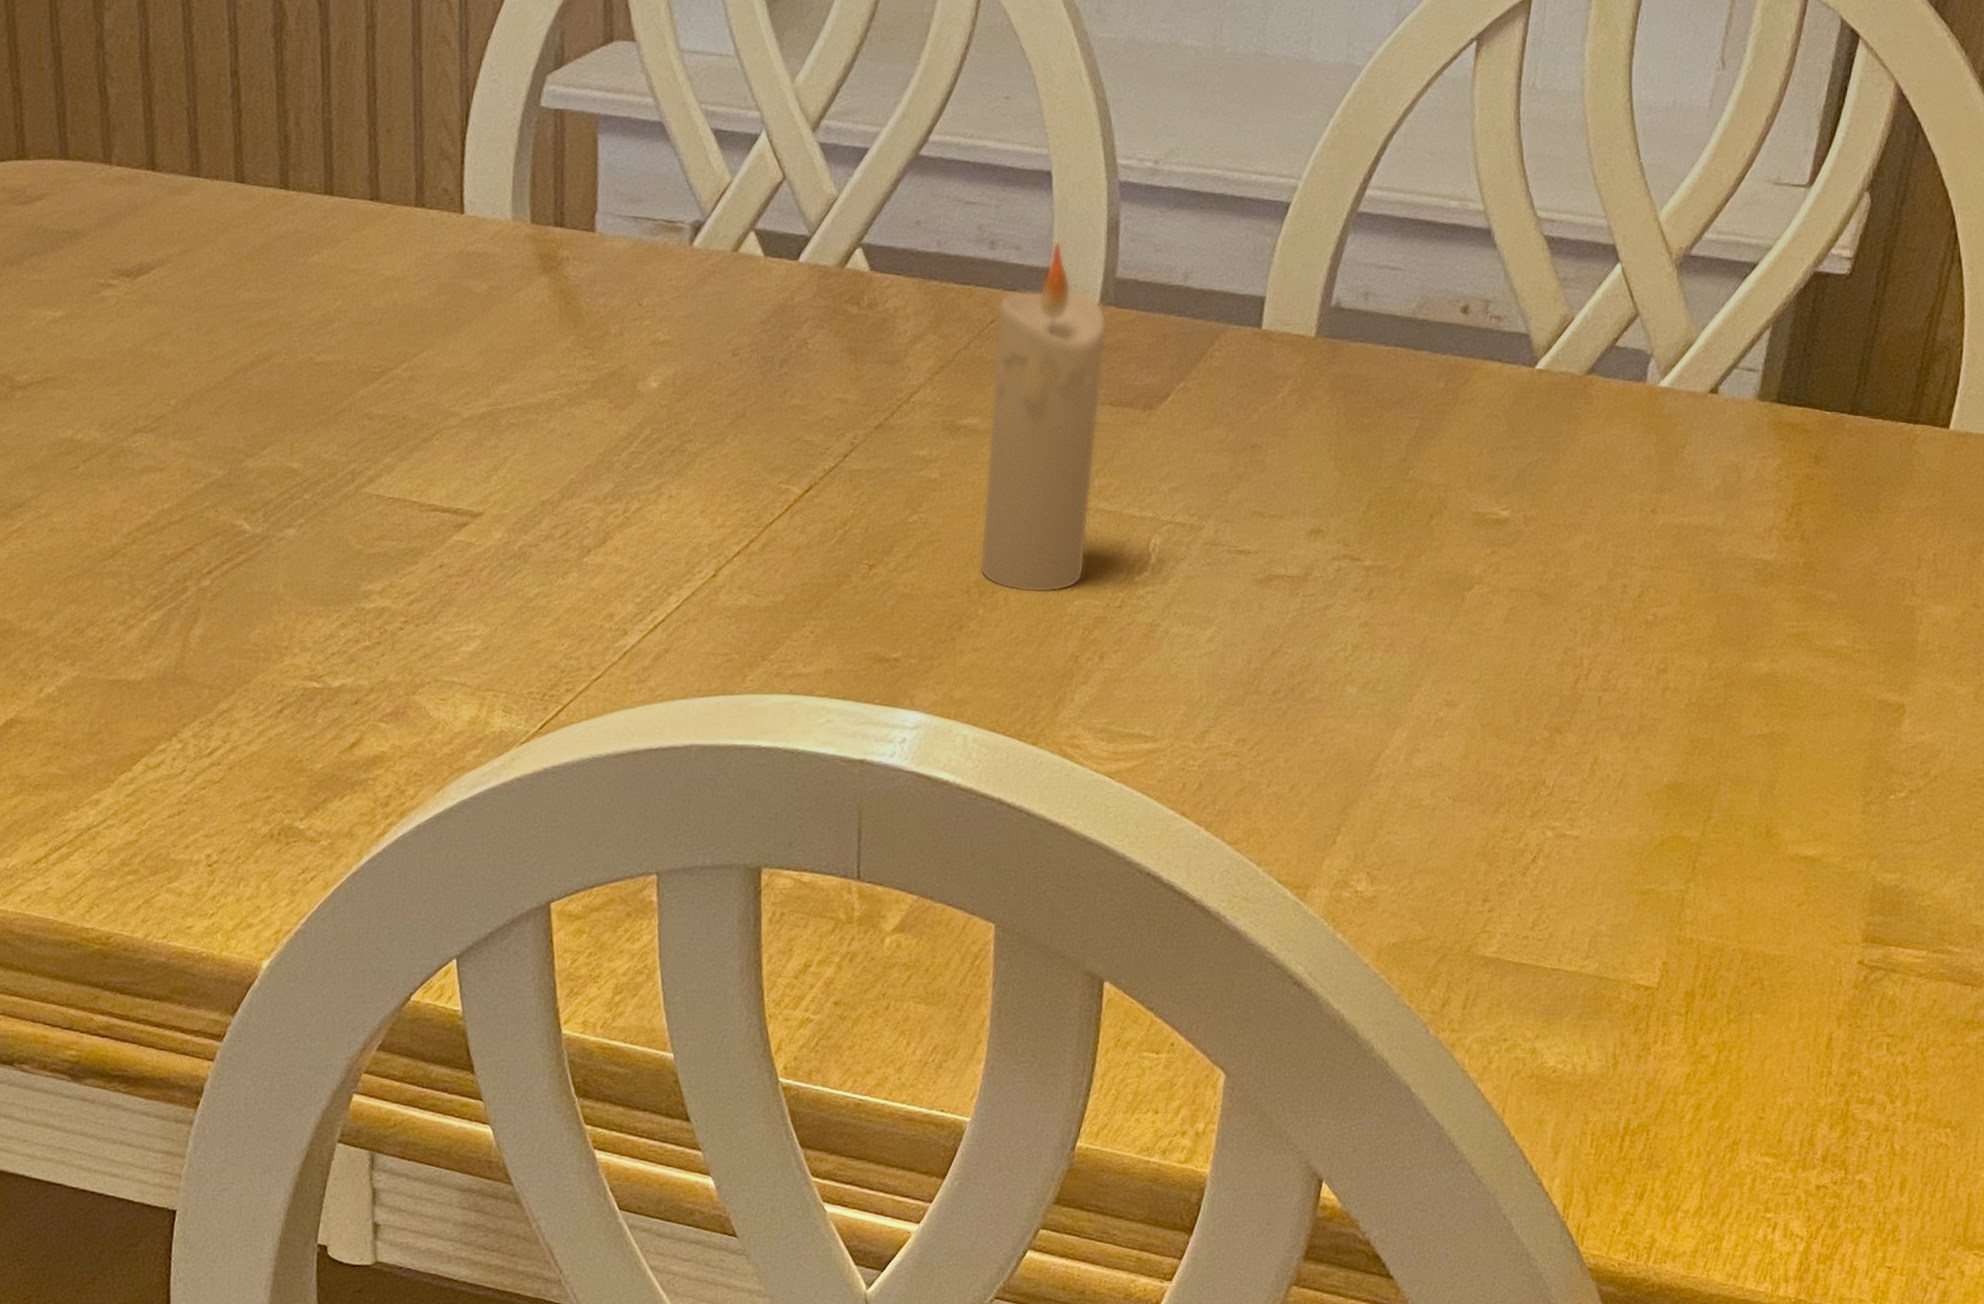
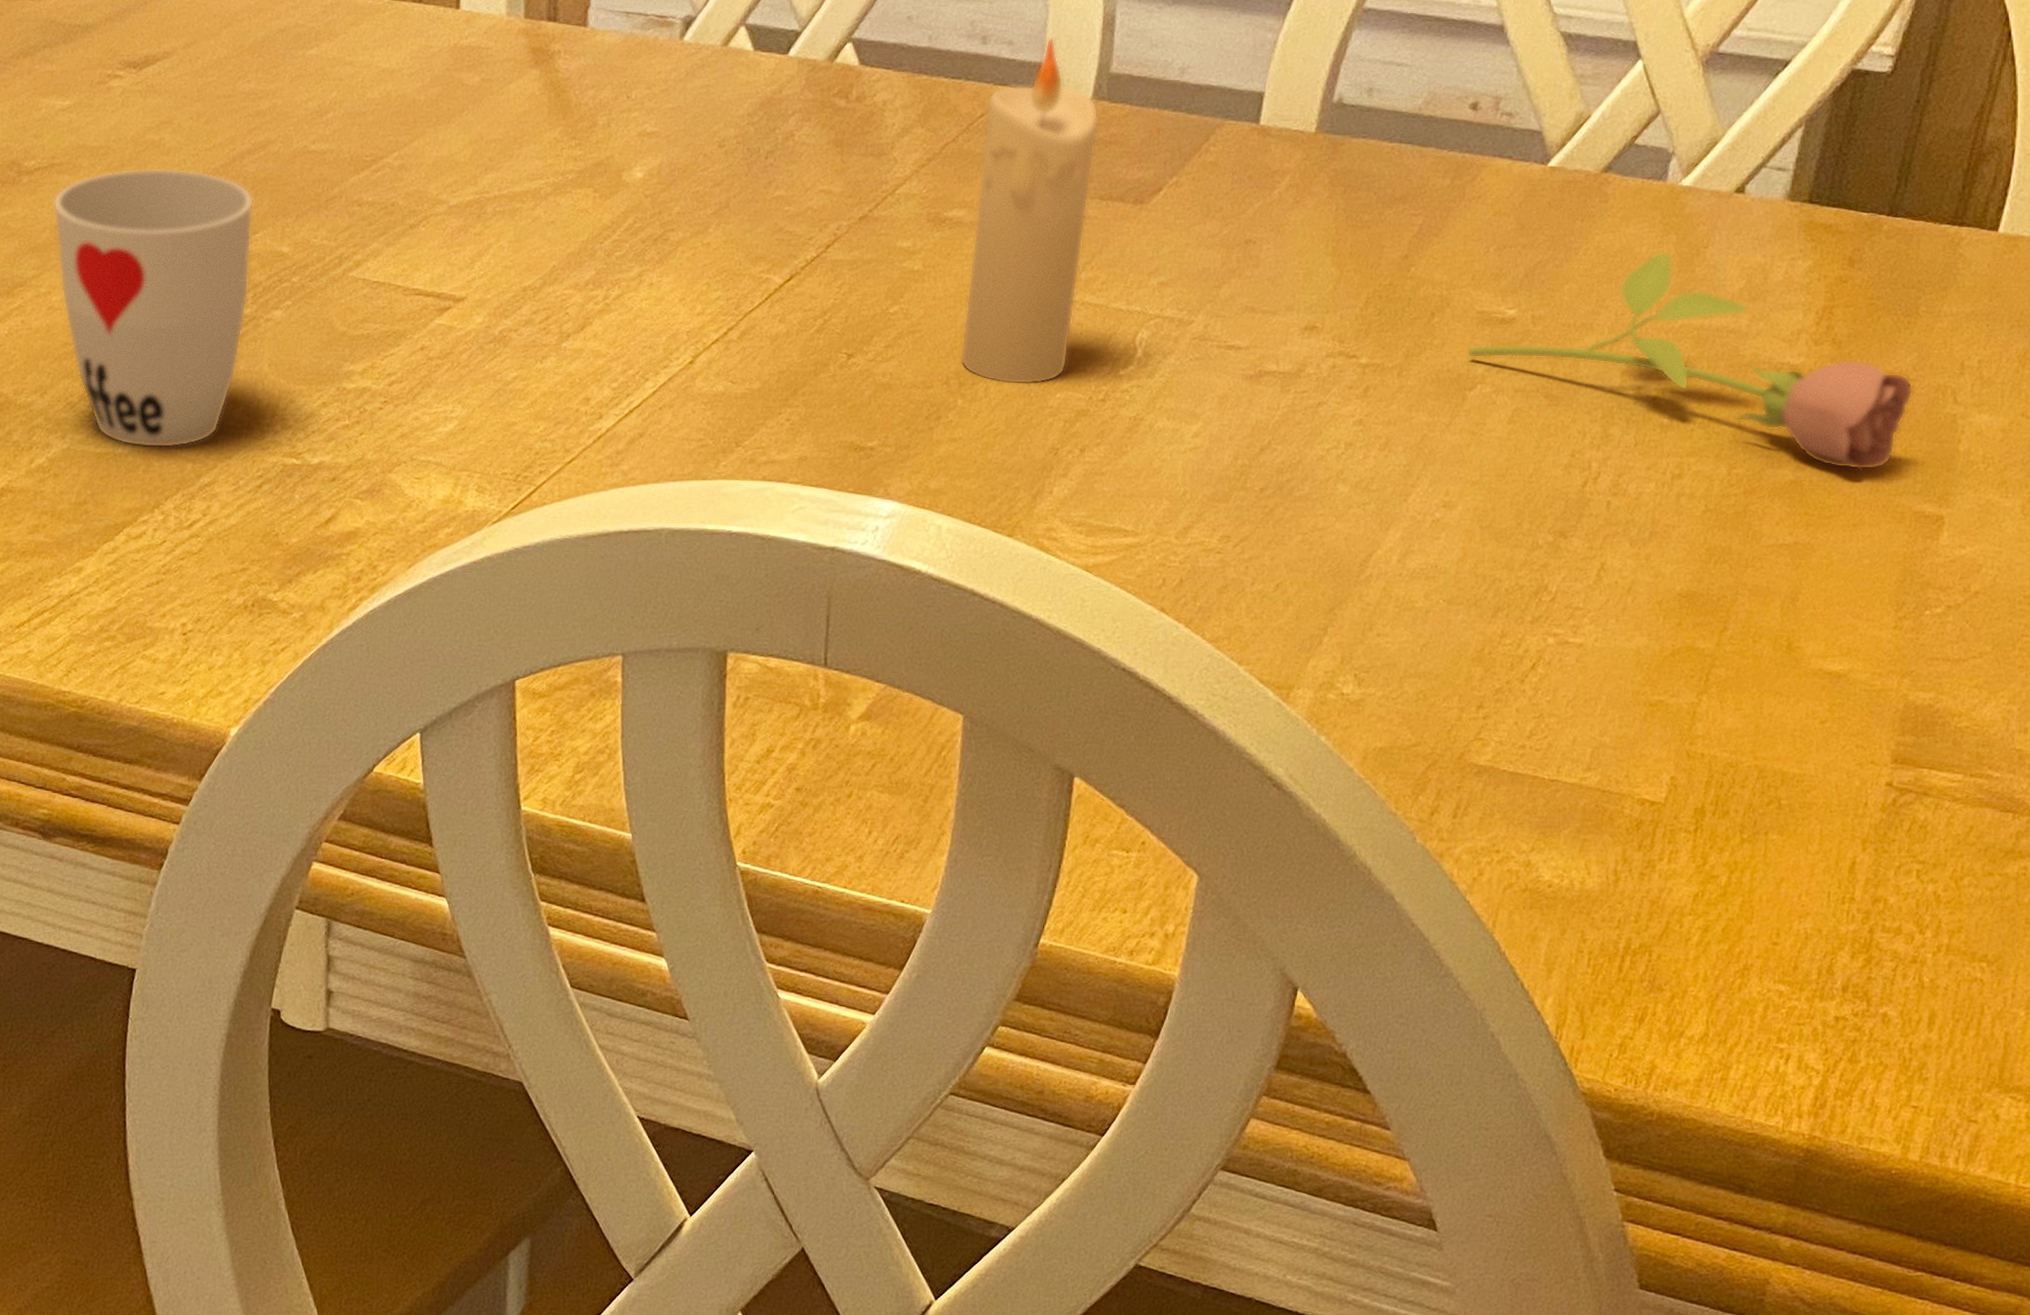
cup: none [49,382,260,674] -> present [53,168,254,448]
flower: none [1464,451,1875,662] -> present [1467,251,1913,471]

